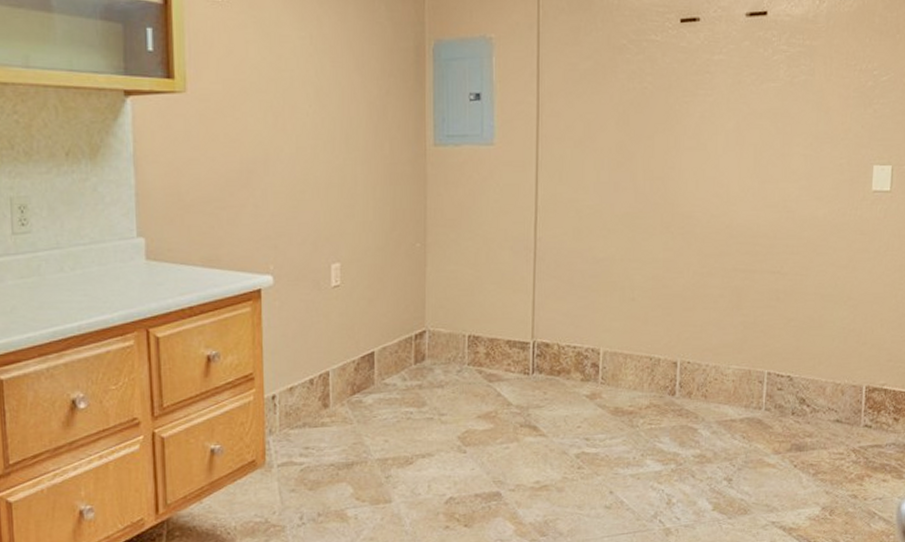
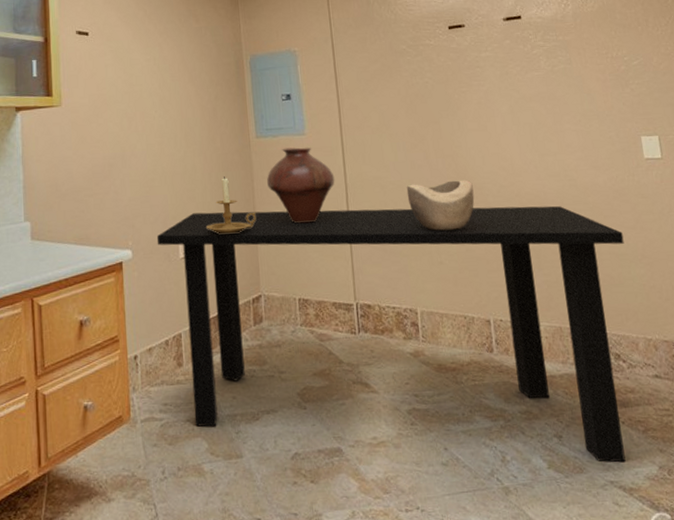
dining table: none [304,233,833,504] -> present [156,206,626,463]
candle holder: none [366,191,427,260] -> present [206,177,257,234]
vase: none [442,160,524,250] -> present [266,147,335,224]
decorative bowl: none [605,206,681,264] -> present [406,180,475,231]

